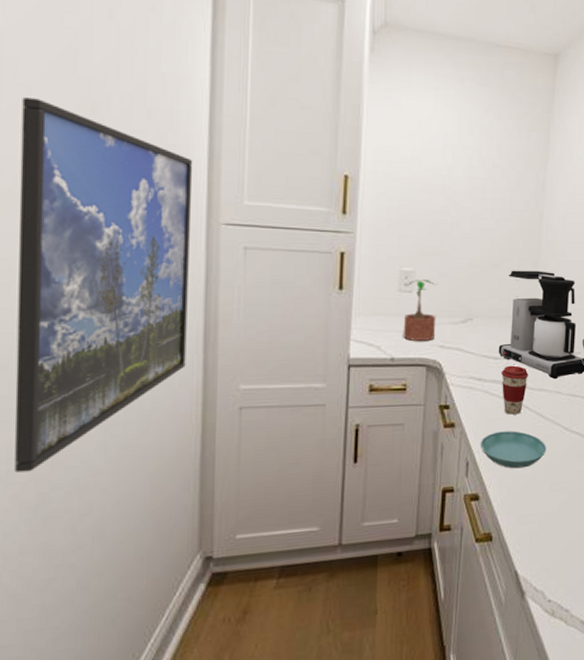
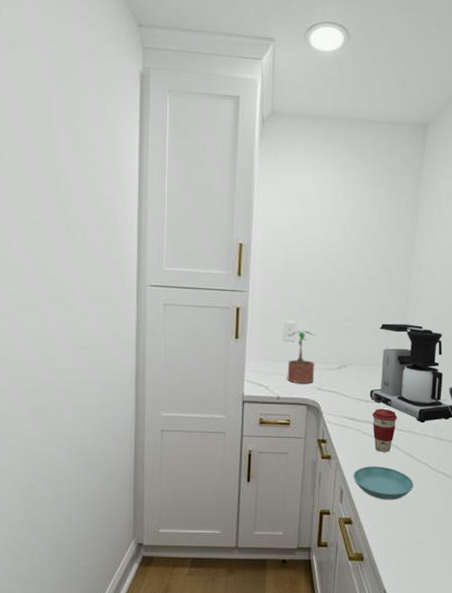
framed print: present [14,97,193,473] -> none [14,195,127,467]

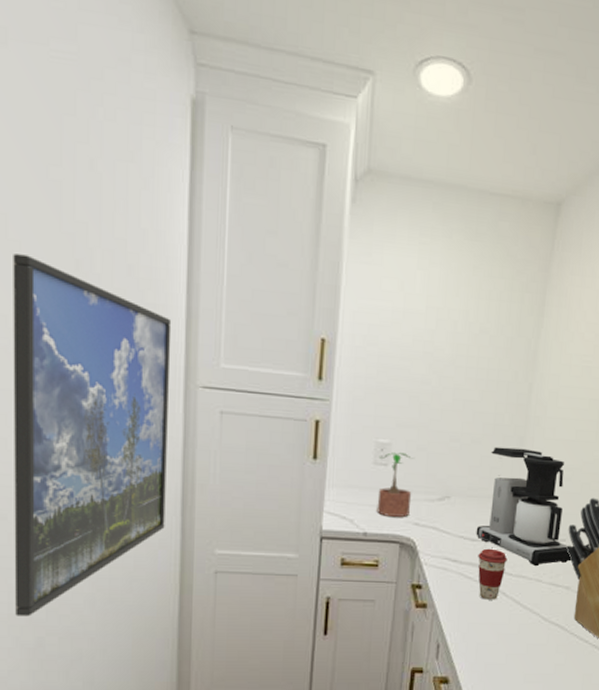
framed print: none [14,195,127,467] -> present [13,253,172,617]
saucer: present [353,466,414,500] -> none [452,616,523,656]

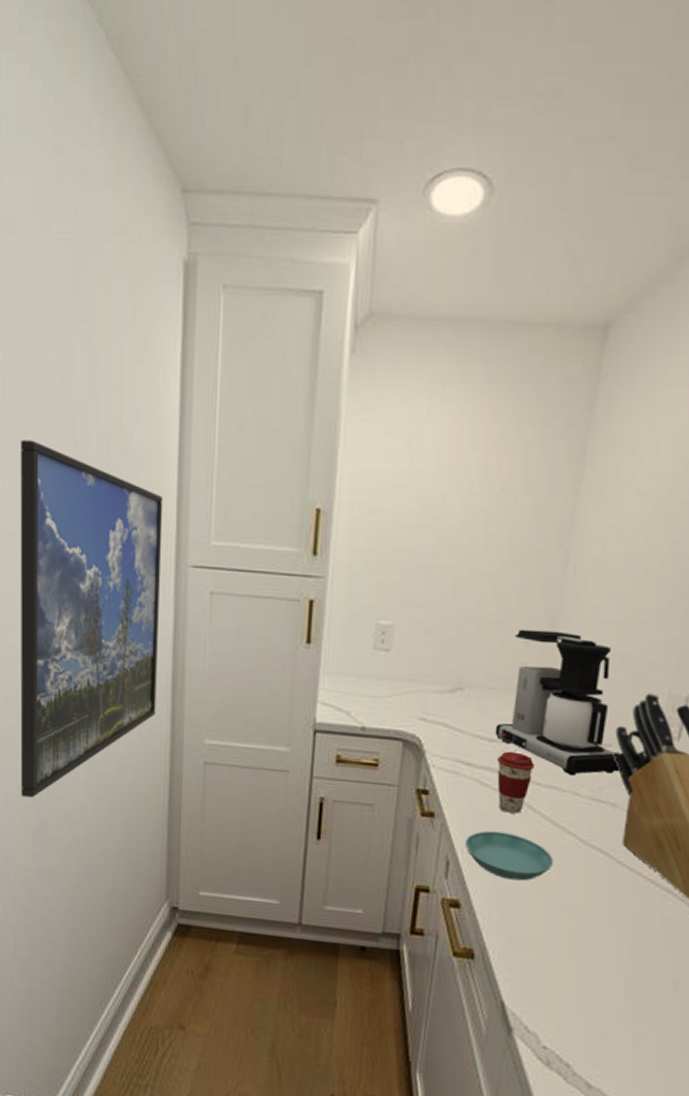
potted plant: present [377,452,414,517] -> none [377,636,421,711]
saucer: none [452,616,523,656] -> present [464,830,553,881]

